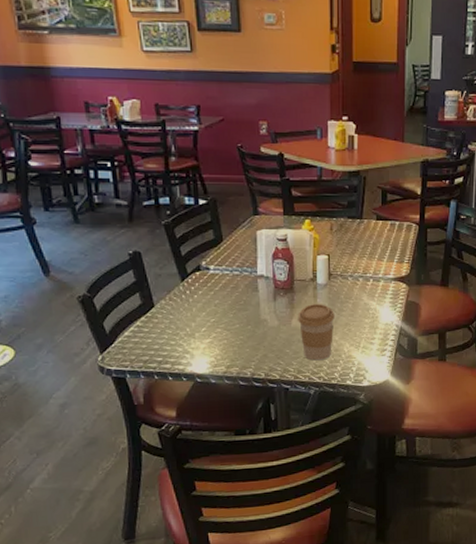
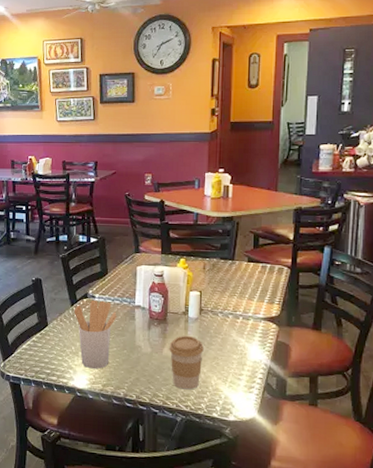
utensil holder: none [186,272,237,350] -> present [75,300,117,369]

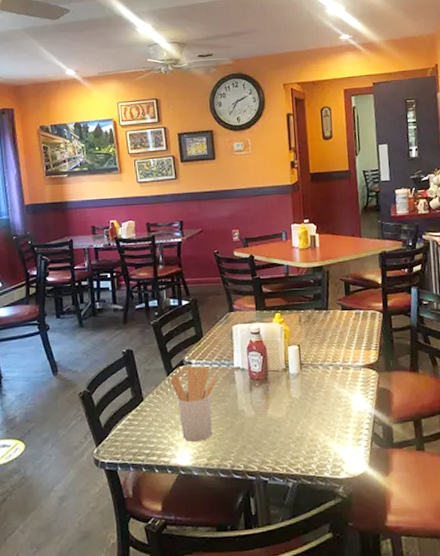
coffee cup: present [169,336,204,390] -> none [273,393,308,452]

